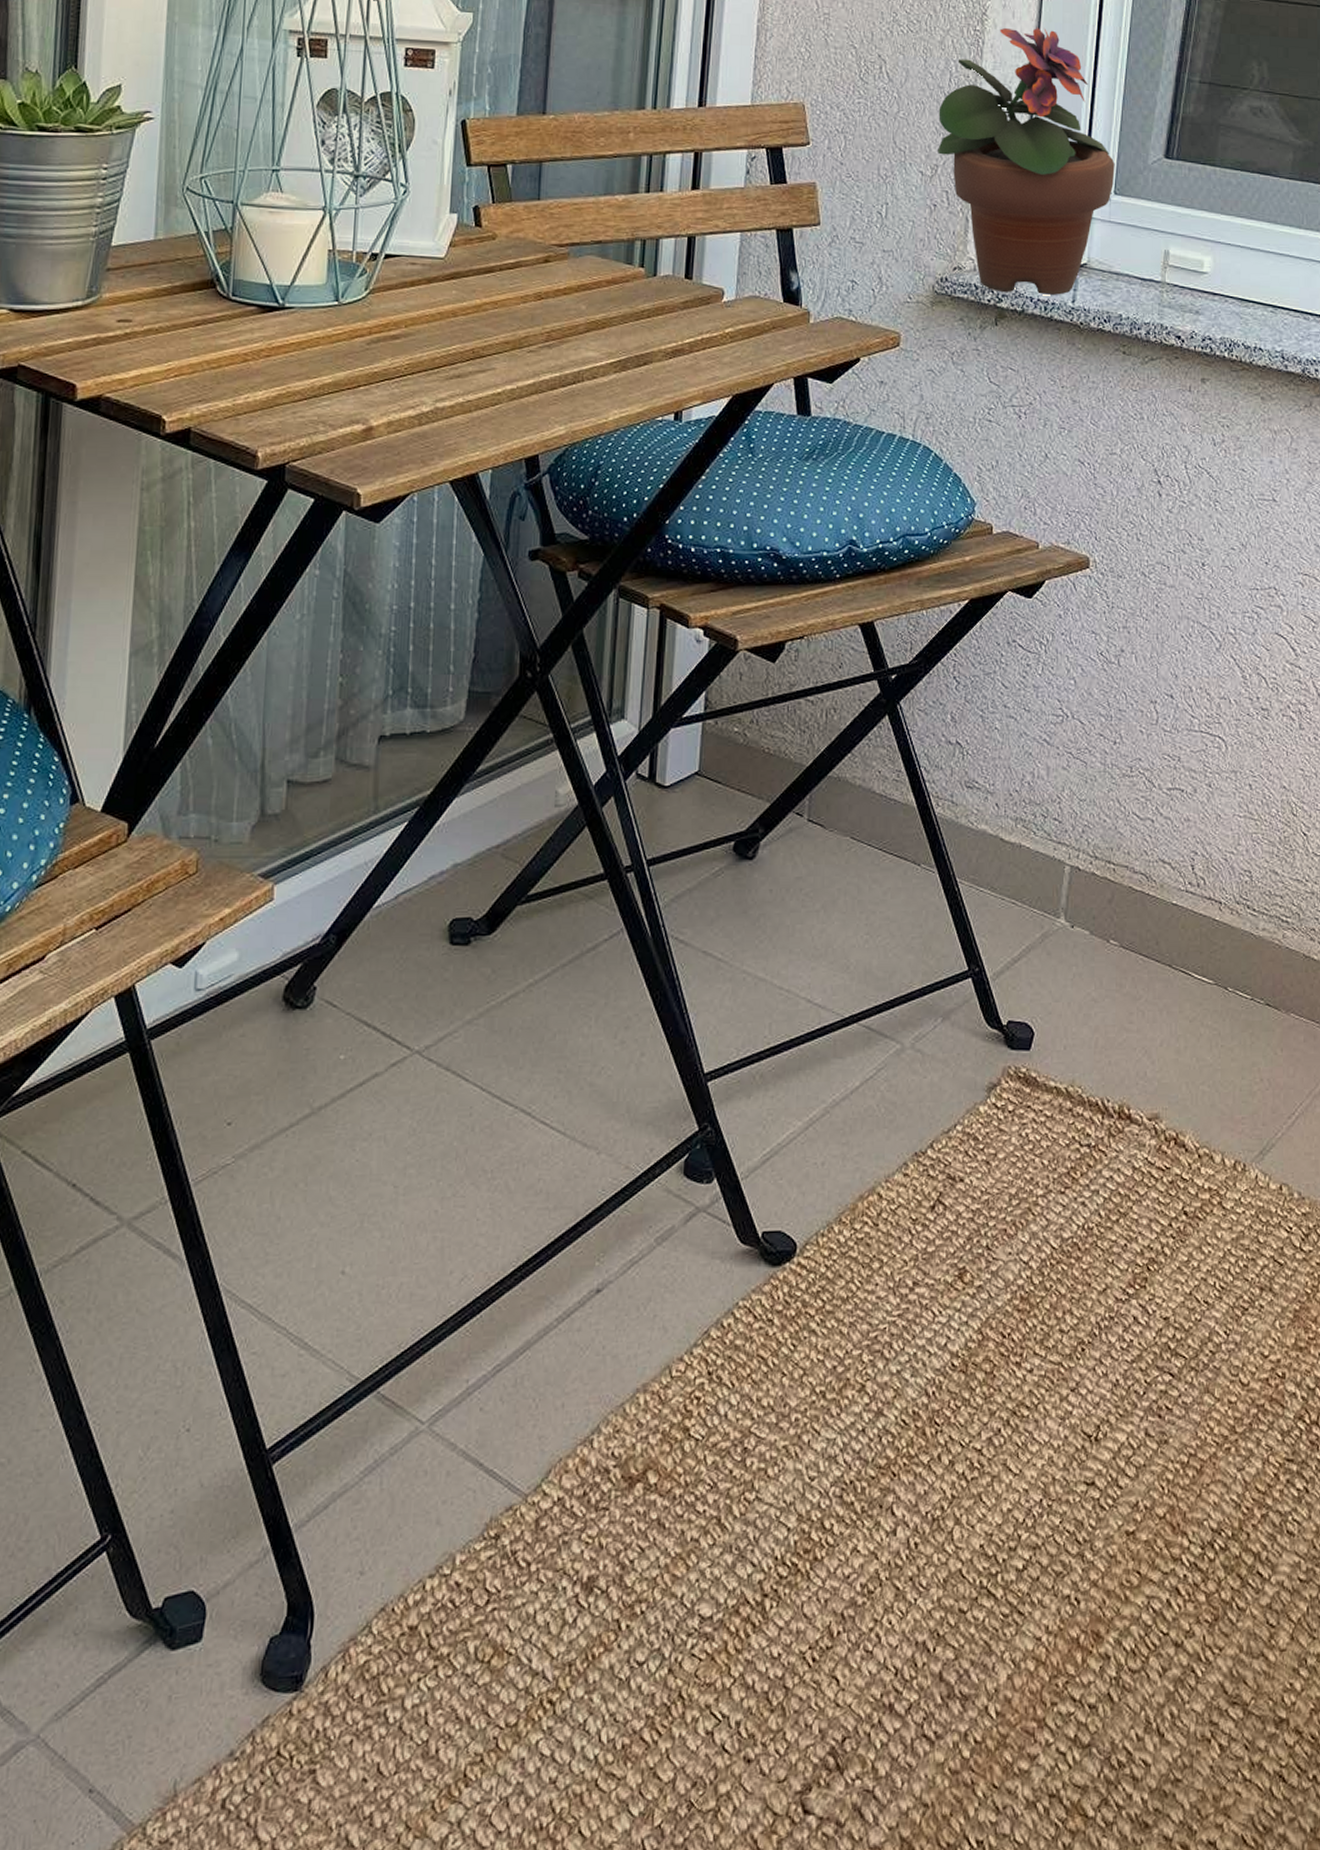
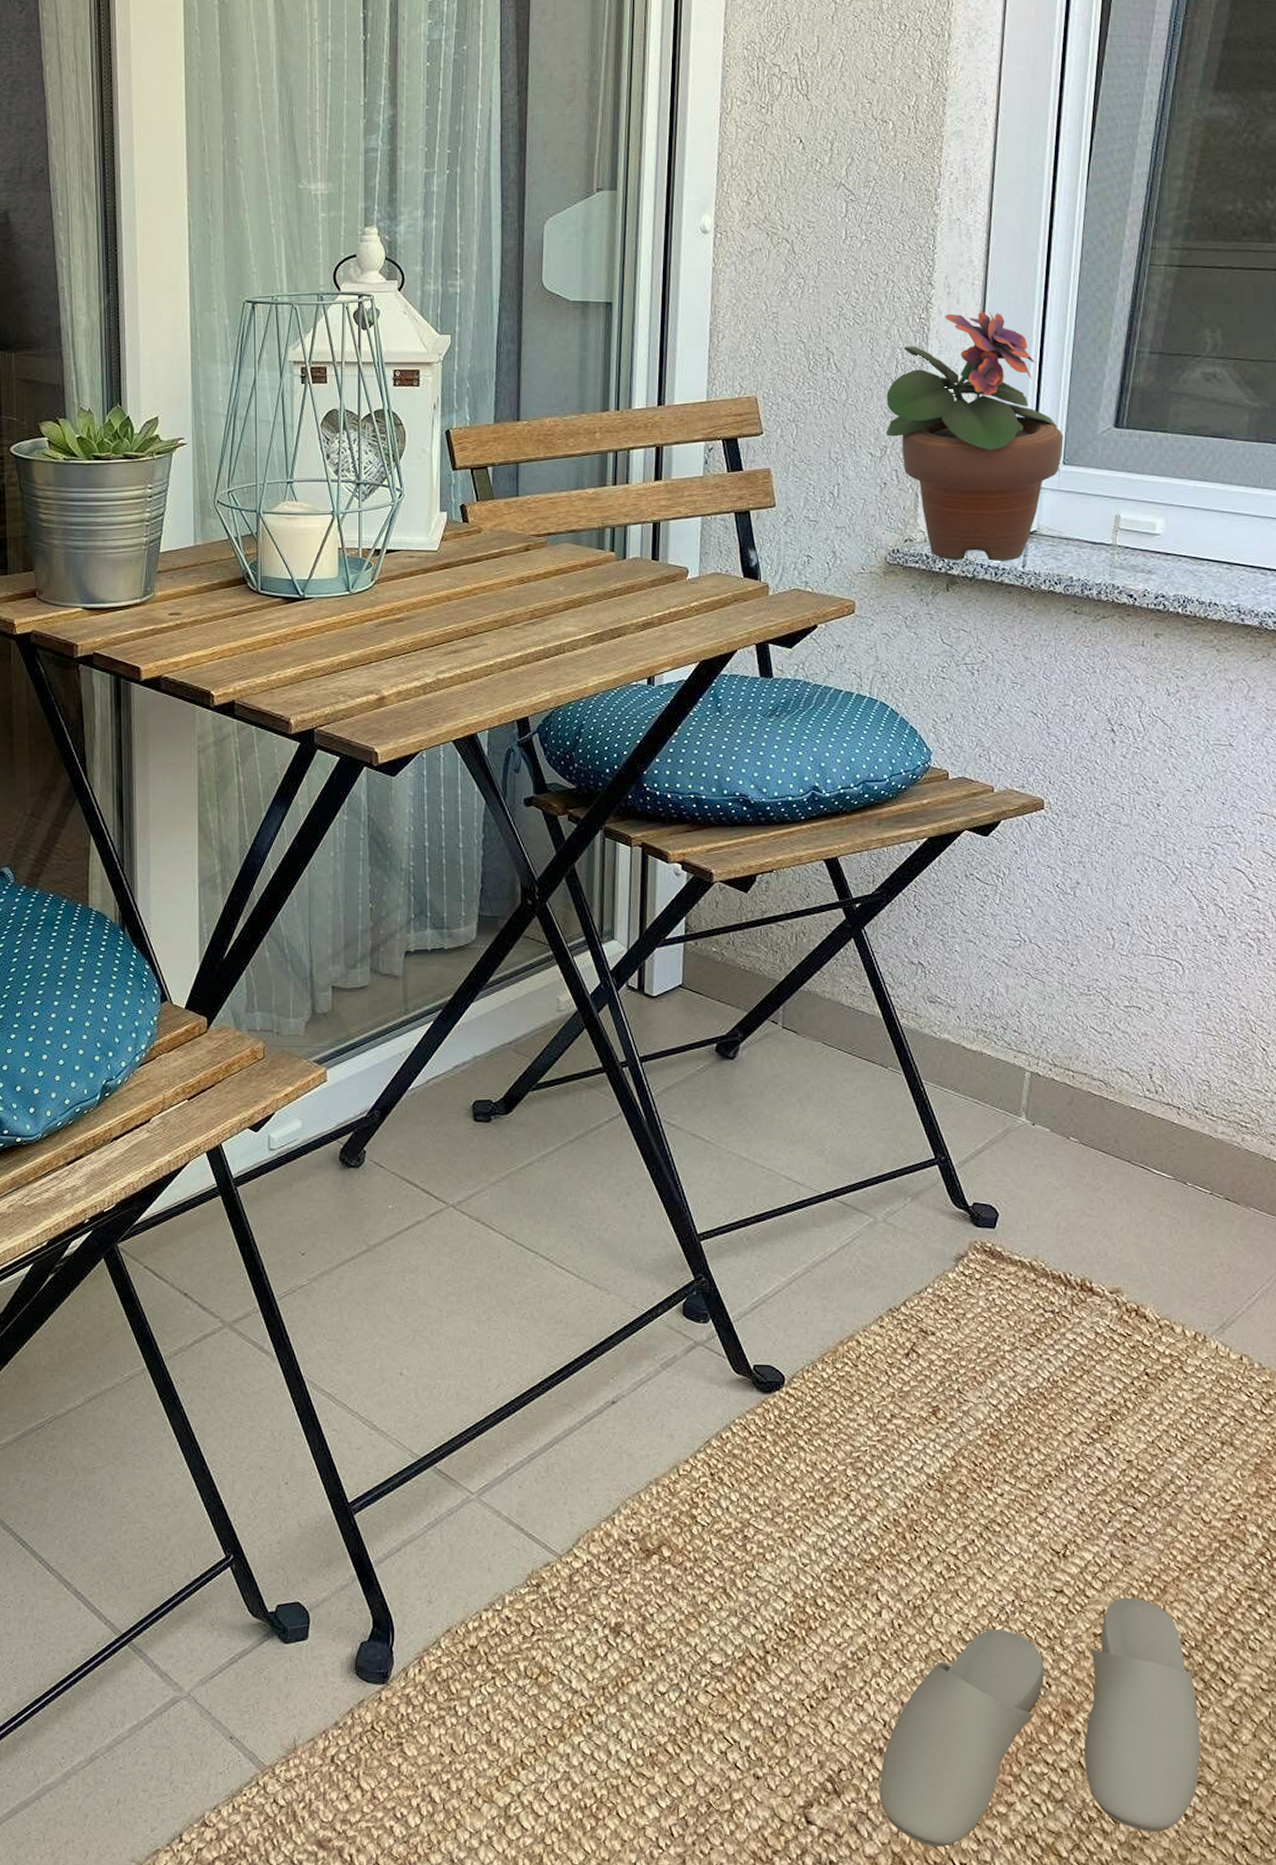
slippers: none [887,1483,1237,1825] -> present [879,1597,1201,1848]

